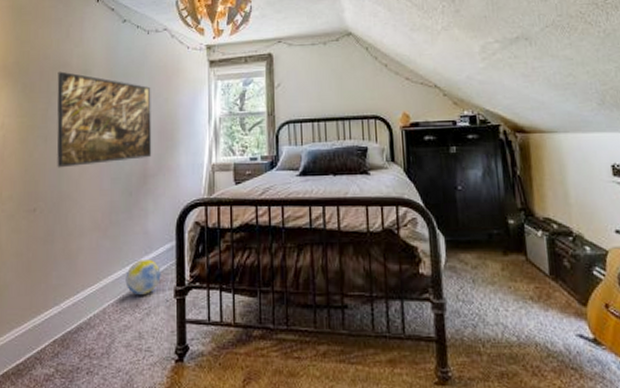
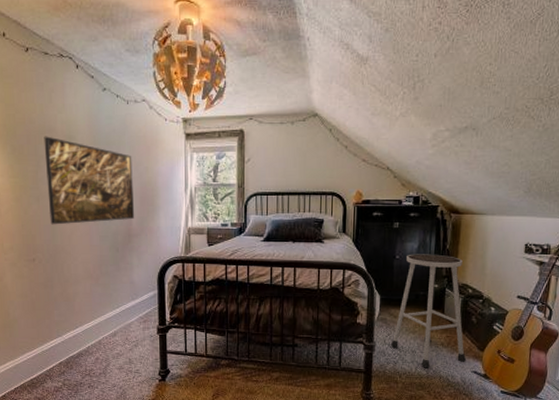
ball: present [125,258,161,295] -> none [116,303,146,331]
stool: none [466,182,567,332] -> present [391,254,467,368]

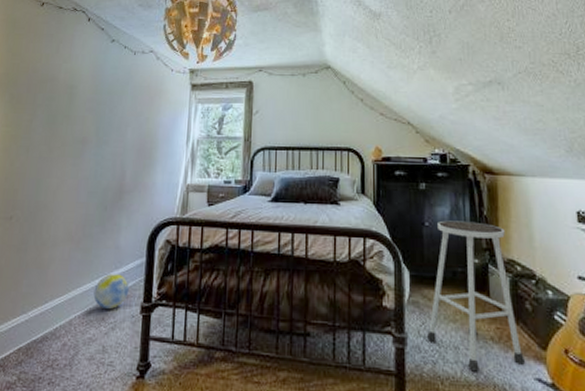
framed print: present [44,136,135,225] -> none [36,85,134,179]
ball: none [116,303,146,331] -> present [93,273,129,309]

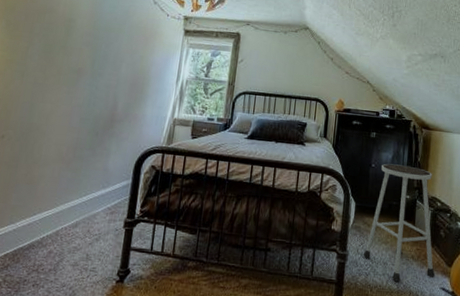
ball: present [93,273,129,309] -> none [80,191,115,223]

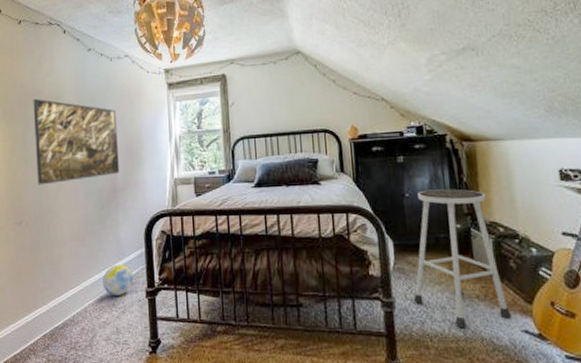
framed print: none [30,15,129,105] -> present [33,98,120,185]
ball: none [80,191,115,223] -> present [102,263,133,295]

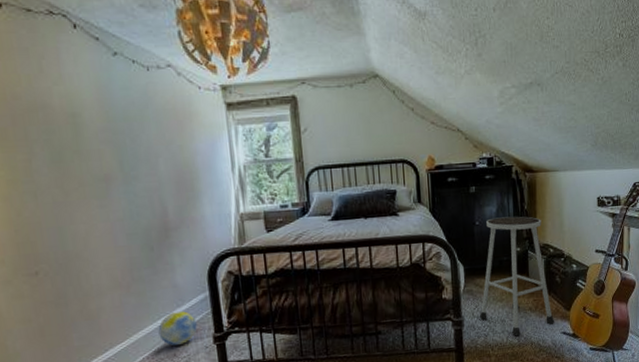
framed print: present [33,98,120,185] -> none [35,114,171,226]

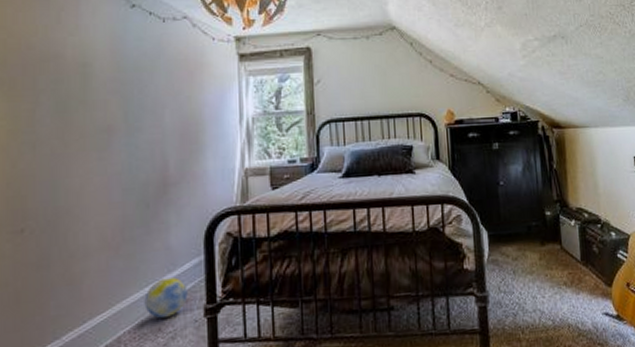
stool: present [480,216,555,337] -> none [507,176,595,317]

